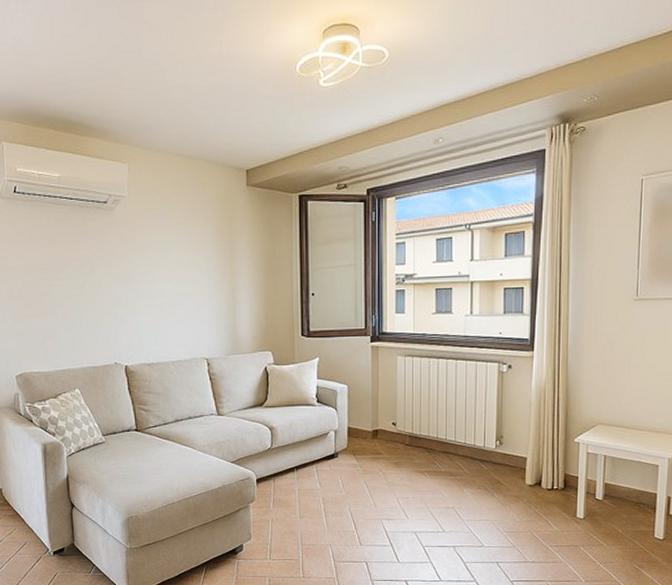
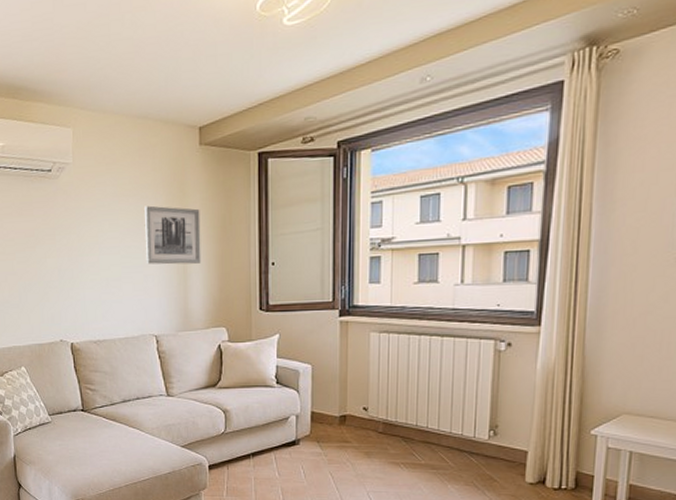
wall art: none [196,238,249,293] -> present [145,205,202,265]

